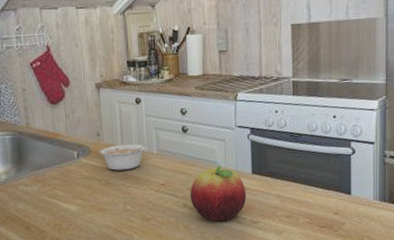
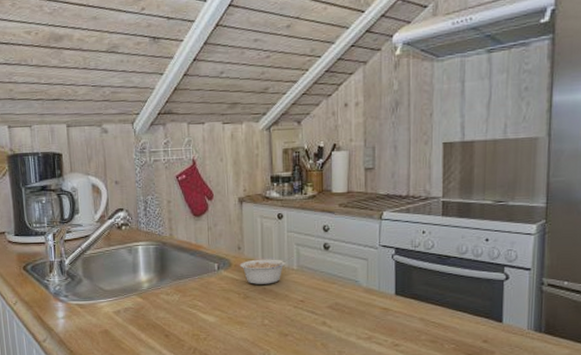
fruit: present [190,166,247,222] -> none [329,285,389,342]

